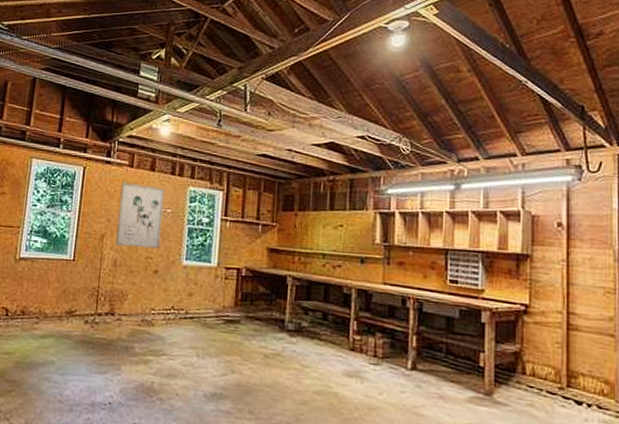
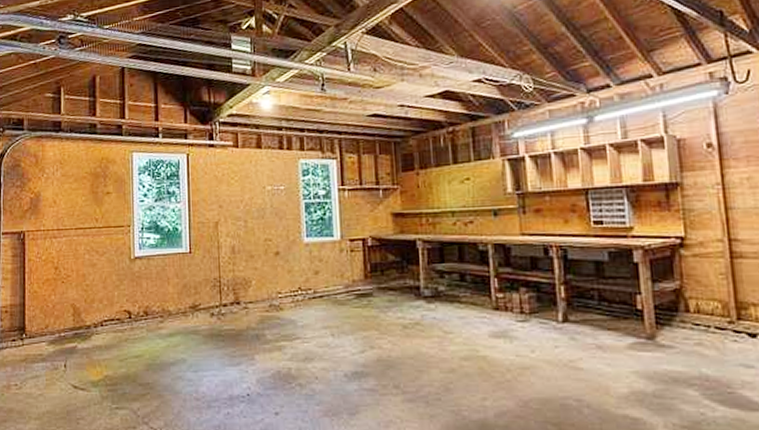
wall art: present [115,182,164,249] -> none [228,164,277,232]

